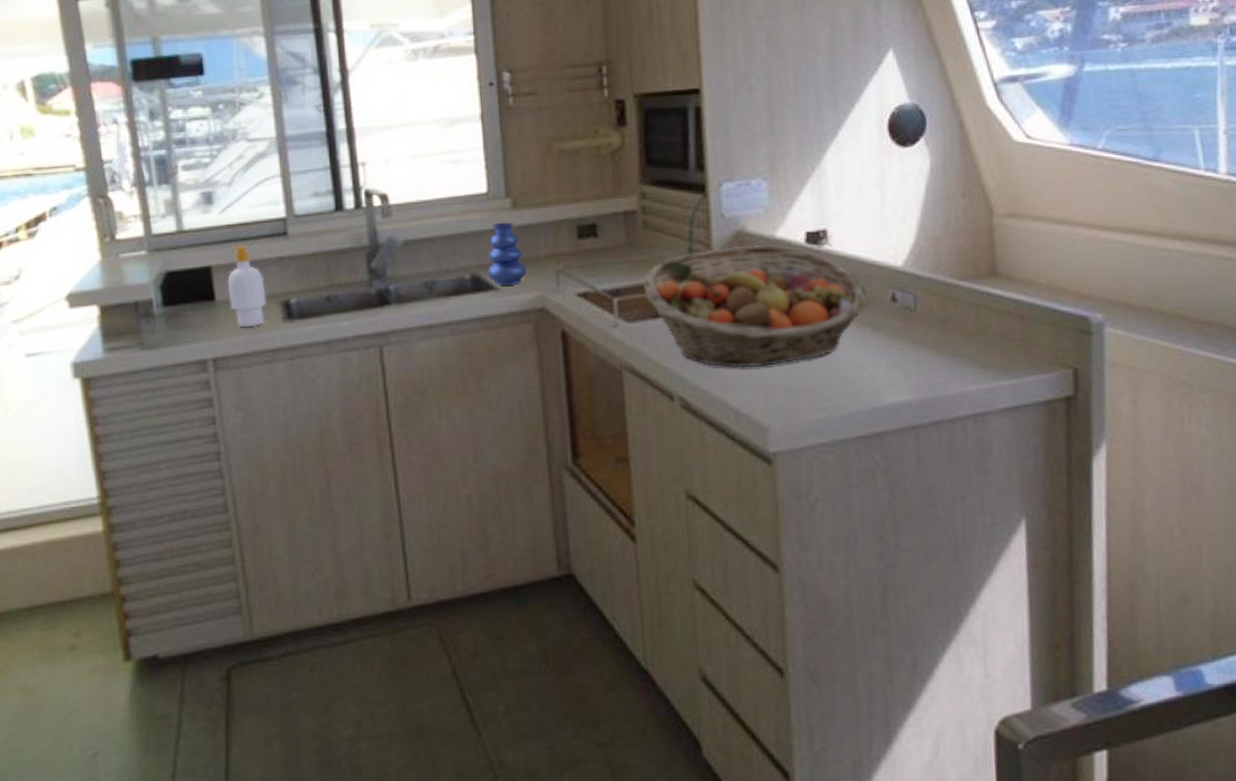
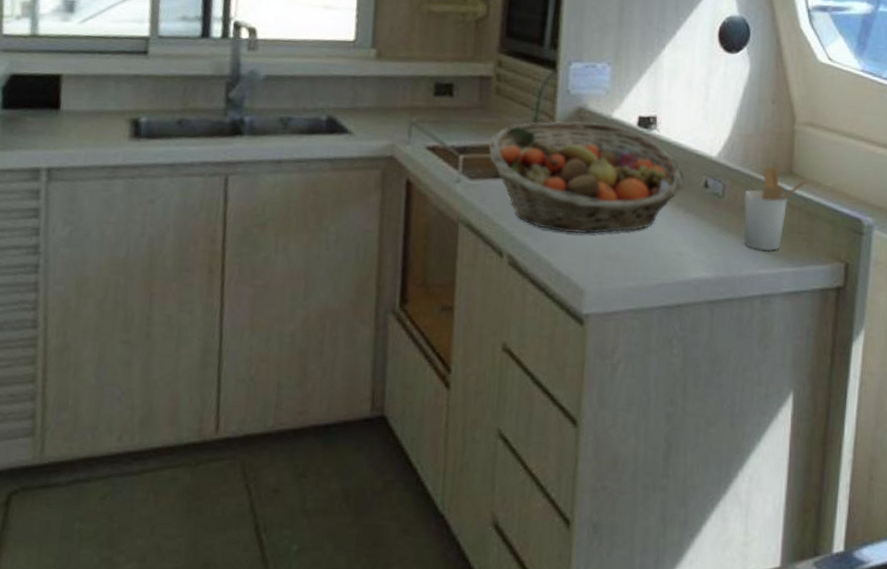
soap bottle: present [227,245,266,328] -> none [75,57,117,142]
vase: present [488,222,527,286] -> none [344,70,382,131]
utensil holder: none [940,269,1020,365] -> present [744,166,811,252]

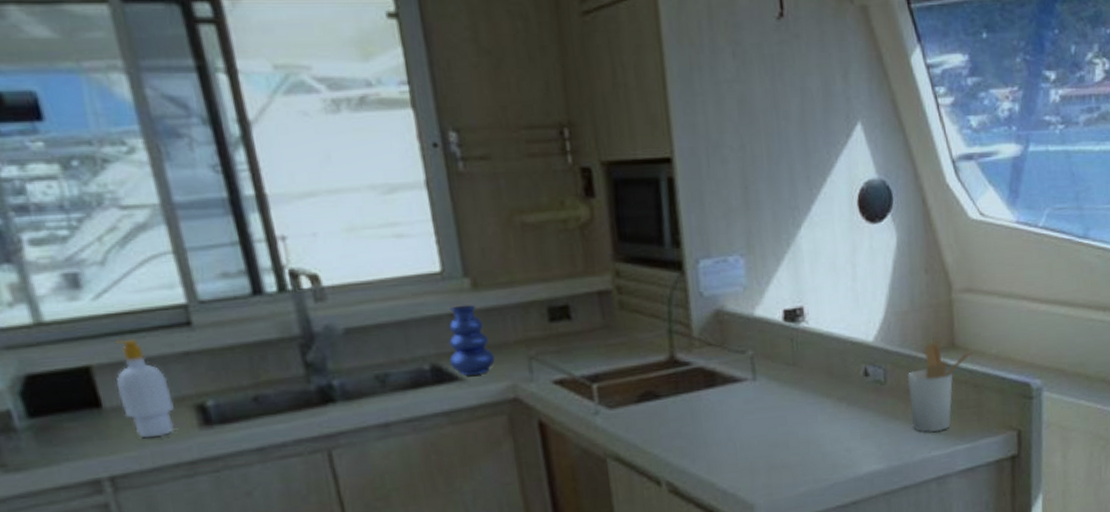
soap bottle: none [75,57,117,142] -> present [114,339,175,438]
vase: none [344,70,382,131] -> present [449,305,495,376]
fruit basket: present [489,120,685,235] -> none [622,323,844,449]

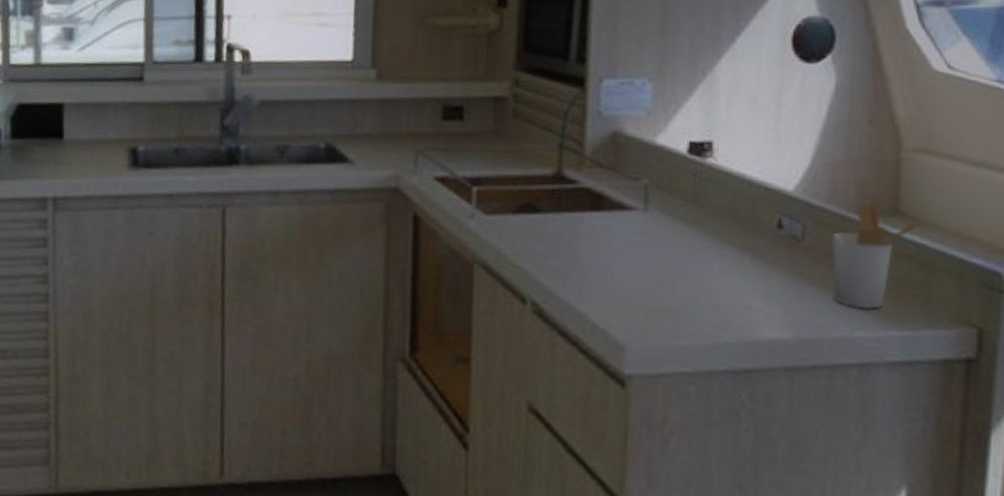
soap bottle: present [114,339,175,438] -> none [76,85,115,171]
vase: present [449,305,495,376] -> none [343,93,385,160]

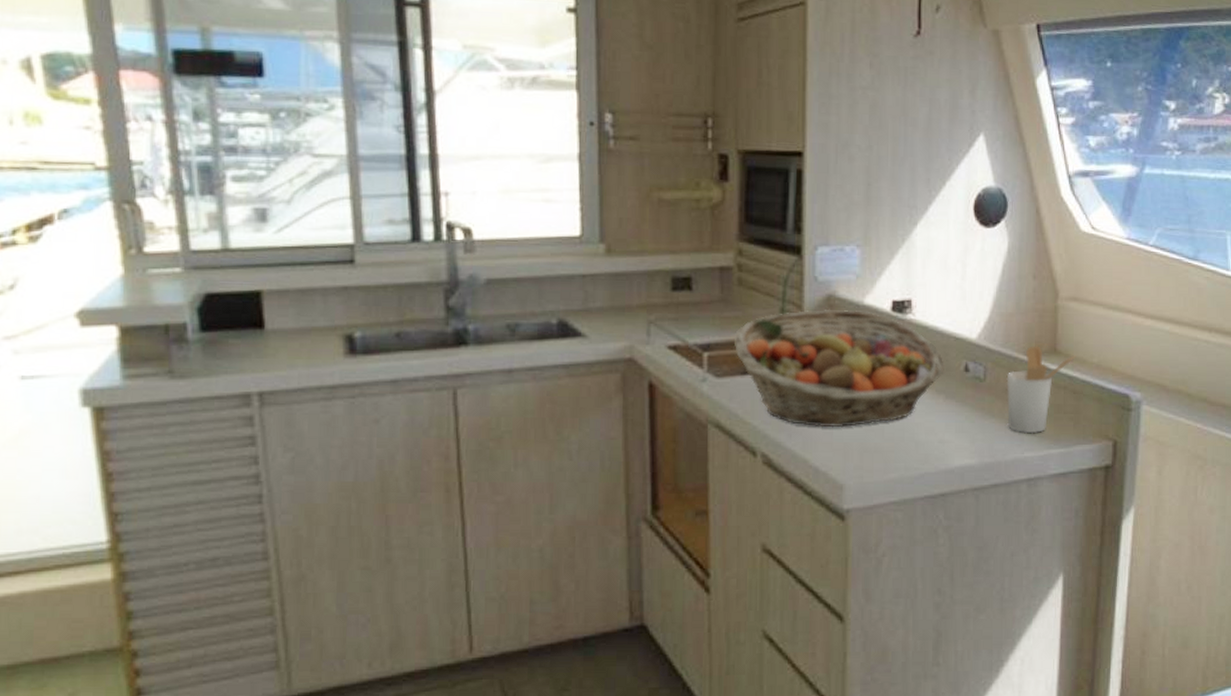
fruit basket: none [506,147,752,281] -> present [734,309,944,428]

